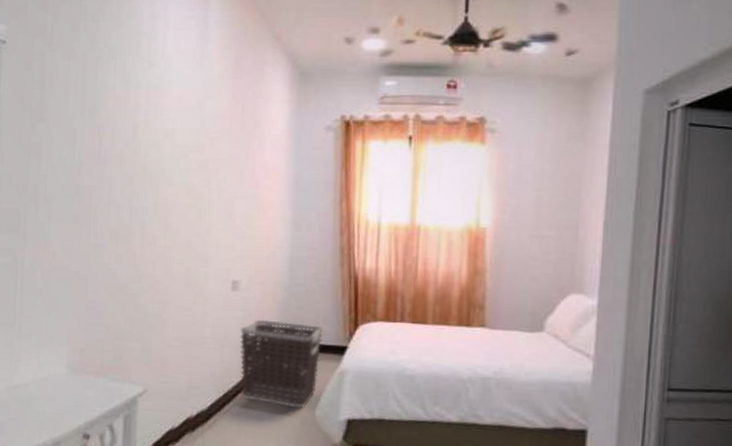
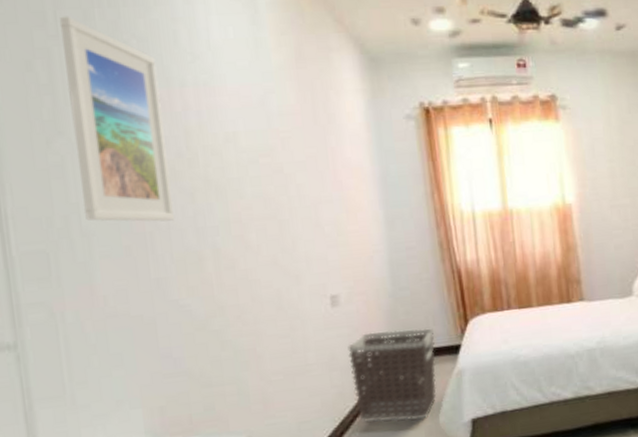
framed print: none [49,28,120,198] -> present [59,16,175,222]

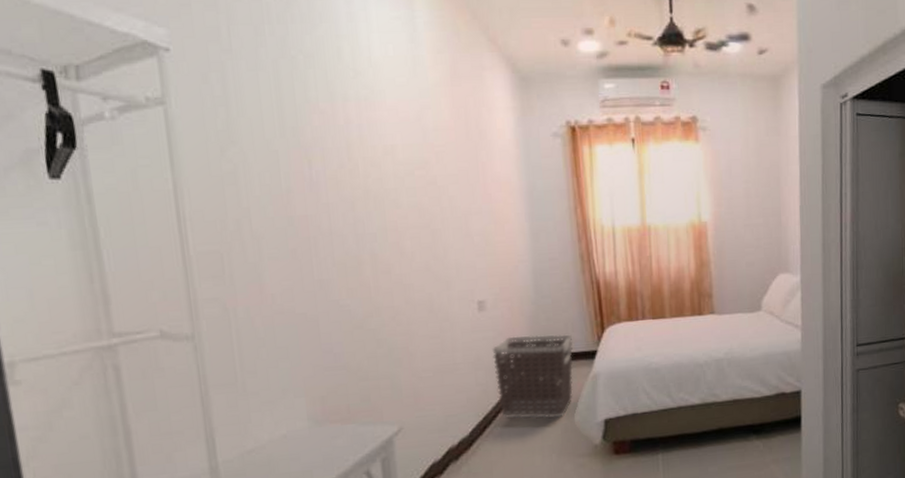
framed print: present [59,16,175,222] -> none [232,31,337,228]

